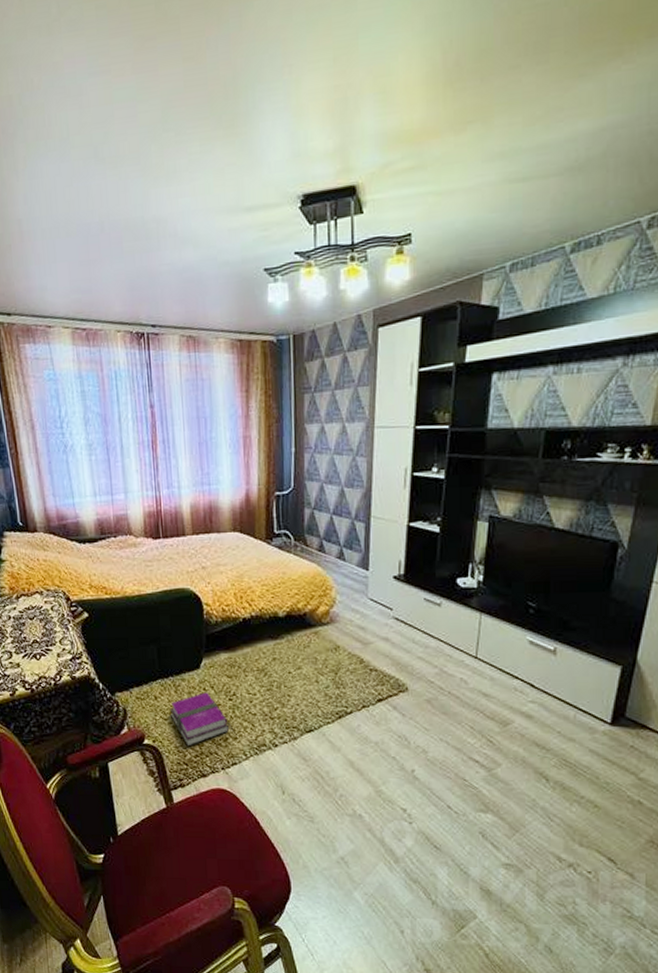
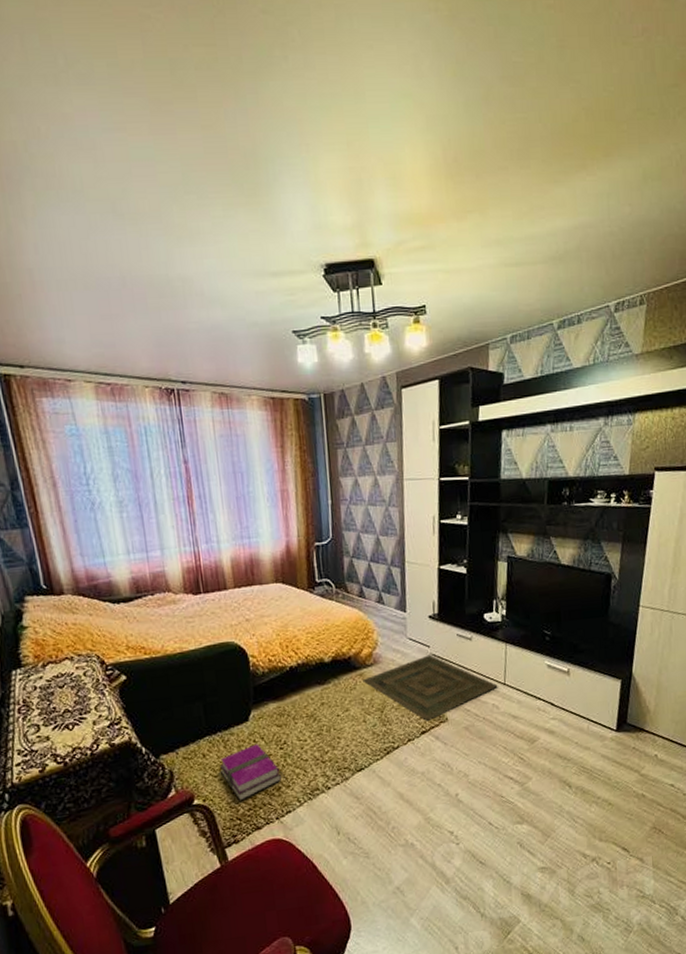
bath mat: none [317,618,468,690] -> present [363,654,498,722]

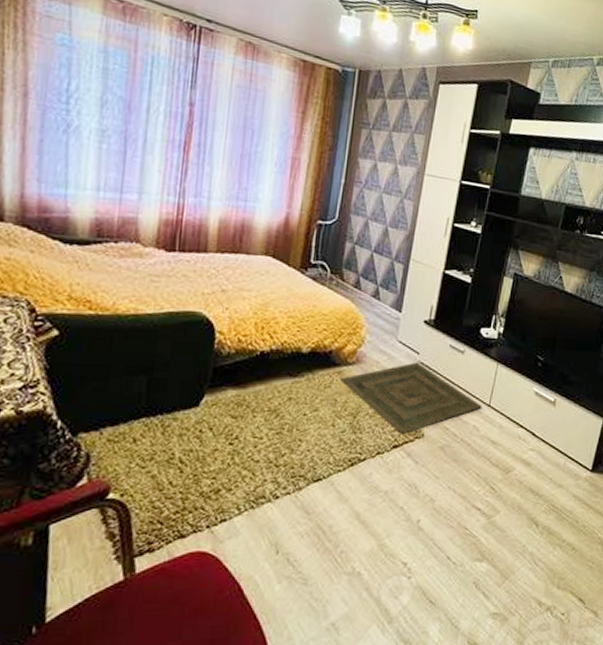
hardback book: present [219,744,282,801] -> none [150,434,225,501]

